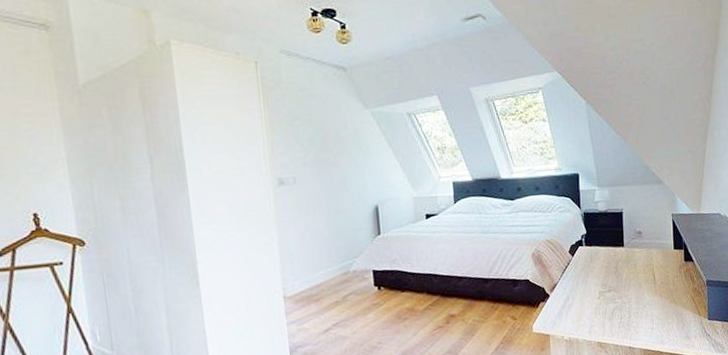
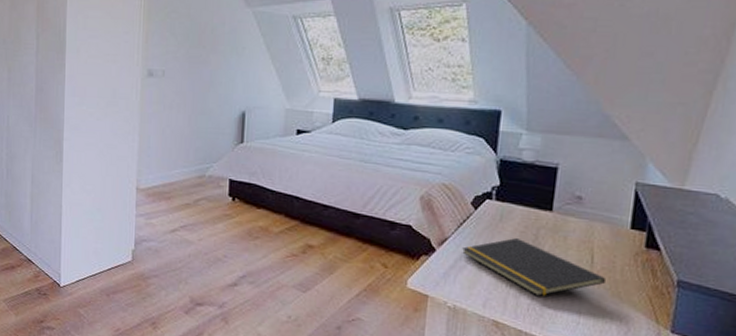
notepad: none [568,273,664,316] -> present [462,238,605,297]

